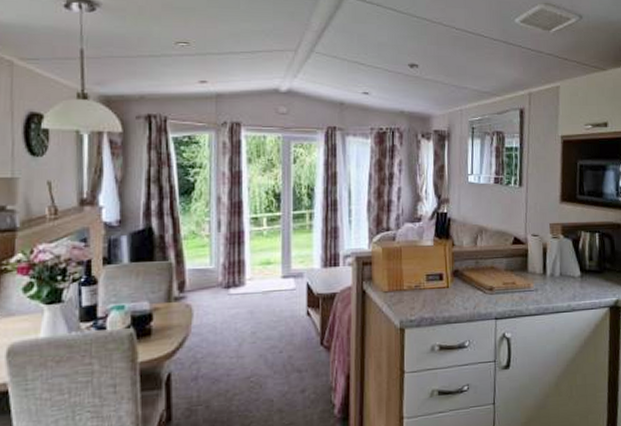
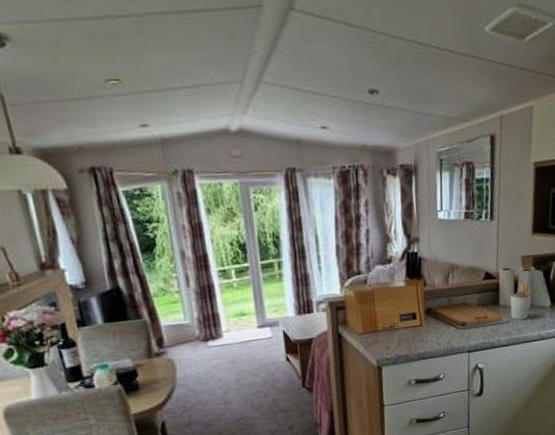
utensil holder: none [538,251,569,289] -> present [510,283,540,321]

